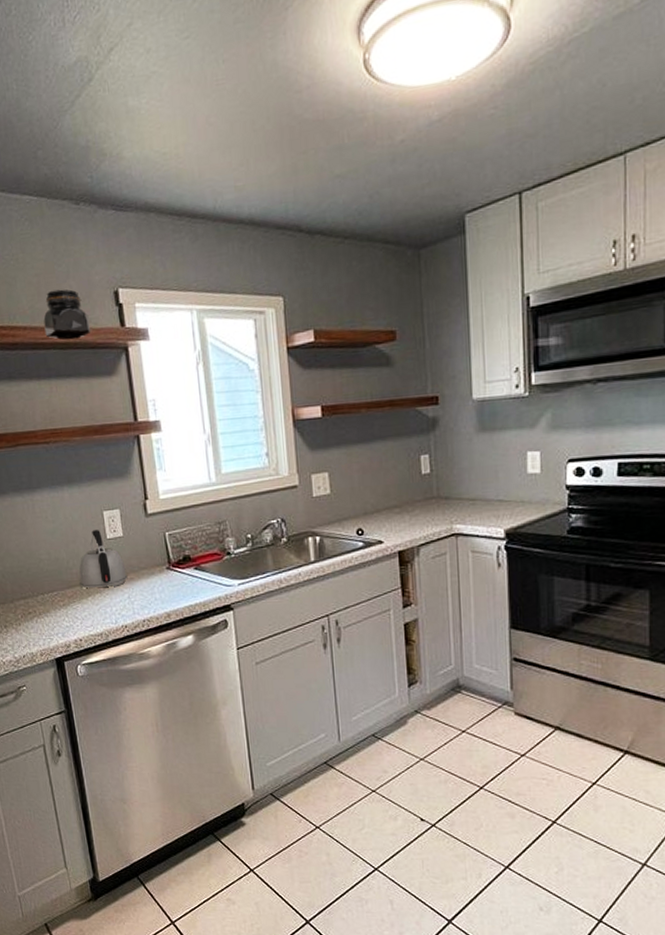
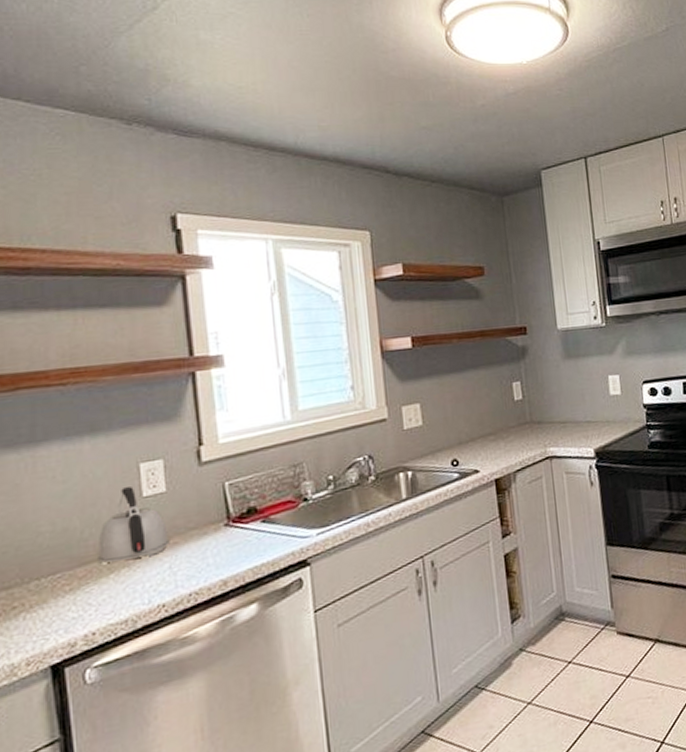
jar: present [43,289,91,341] -> none [72,210,138,266]

